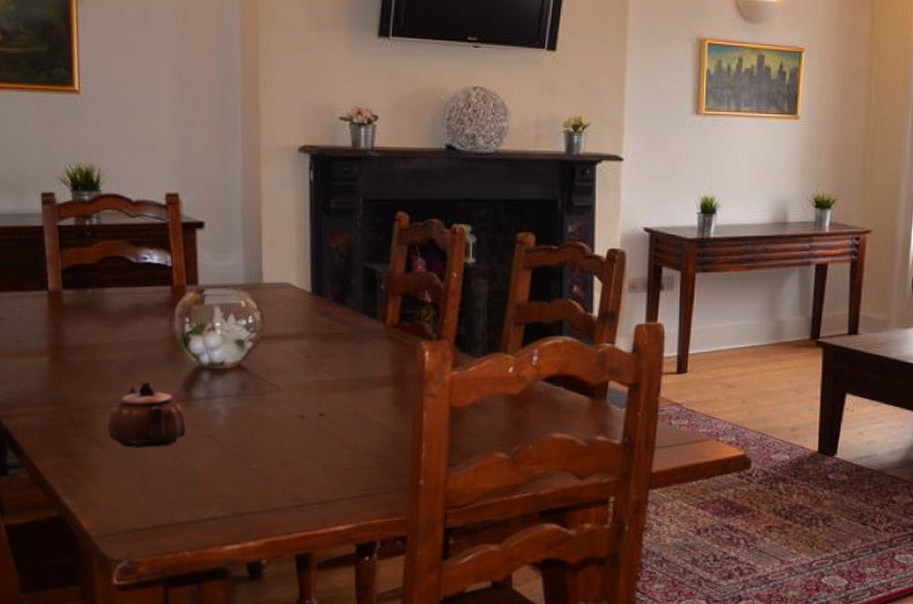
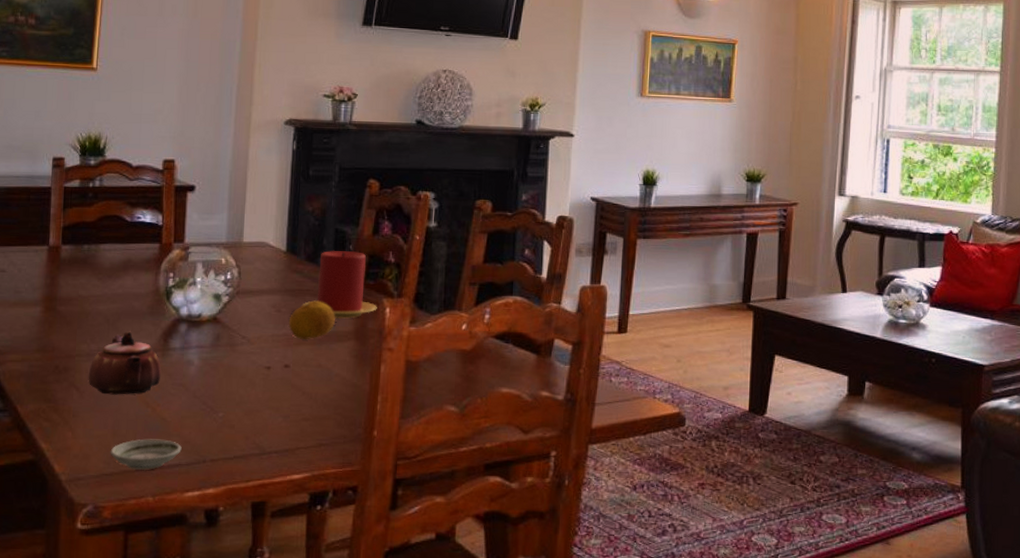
saucer: none [140,492,216,524] -> present [110,439,182,470]
fruit: none [320,345,370,386] -> present [288,300,335,339]
candle: none [333,291,415,363] -> present [302,251,377,319]

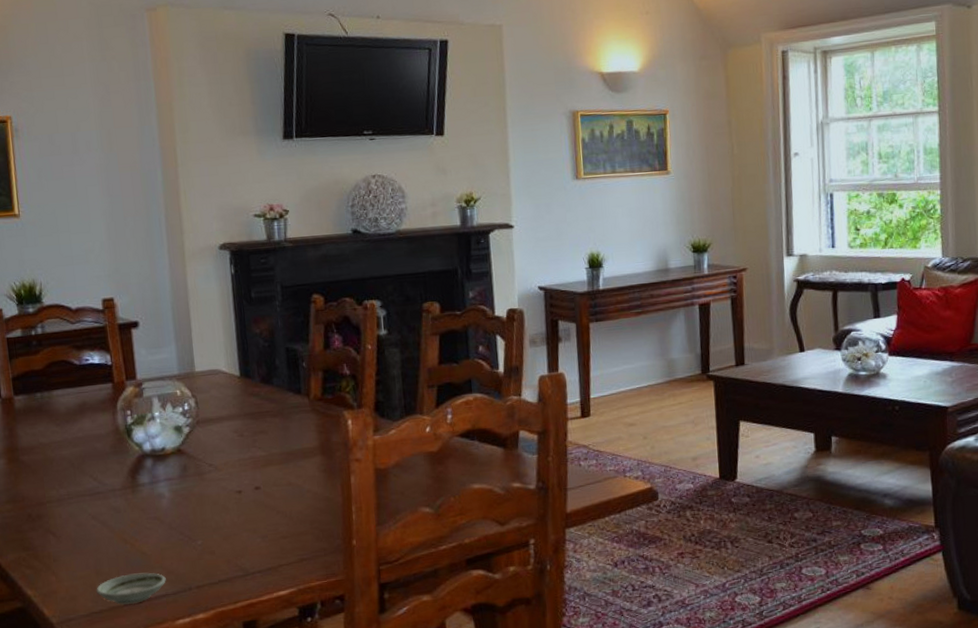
teapot: present [88,331,162,395] -> none [62,472,135,536]
fruit: present [288,300,335,339] -> none [252,421,299,460]
candle: present [302,251,377,319] -> none [263,368,339,436]

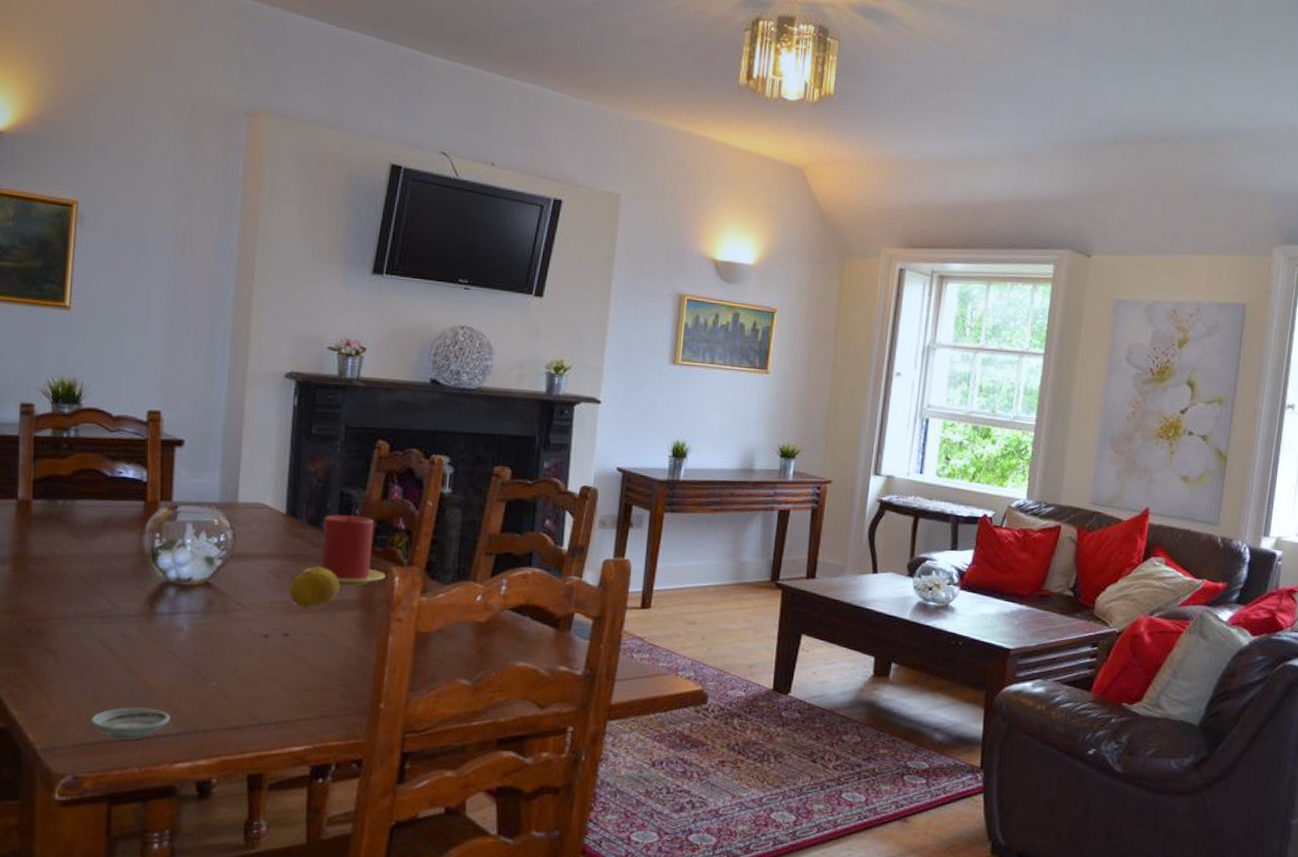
fruit: none [252,421,299,460] -> present [288,566,339,607]
candle: none [263,368,339,436] -> present [303,514,386,587]

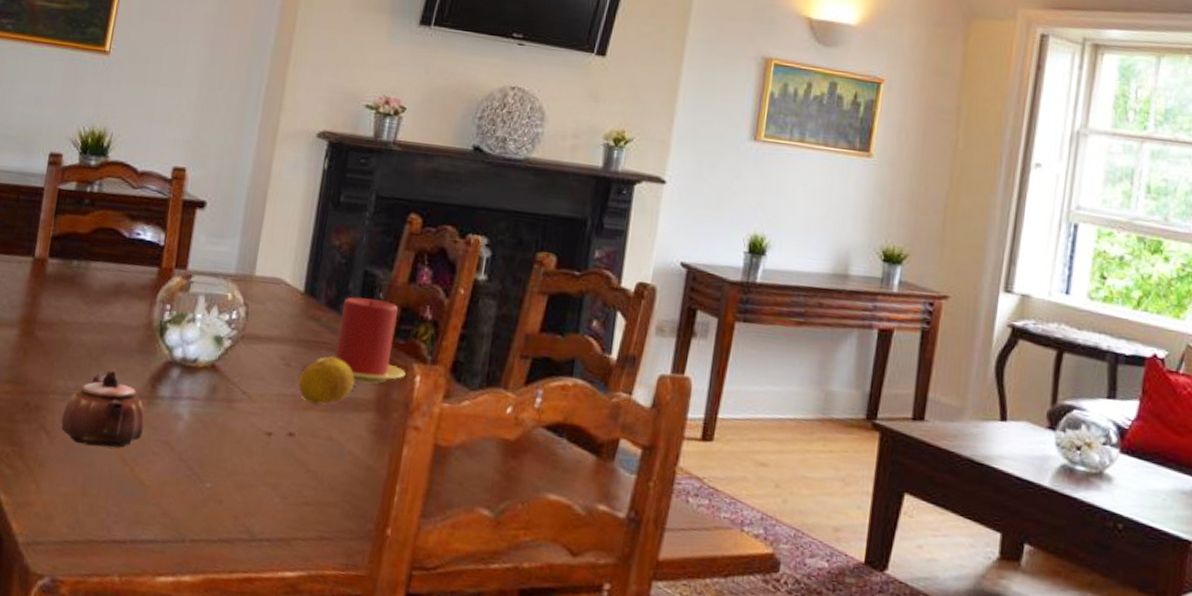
teapot: none [64,594,148,661] -> present [60,369,146,448]
saucer: present [90,707,170,740] -> none [76,503,159,543]

